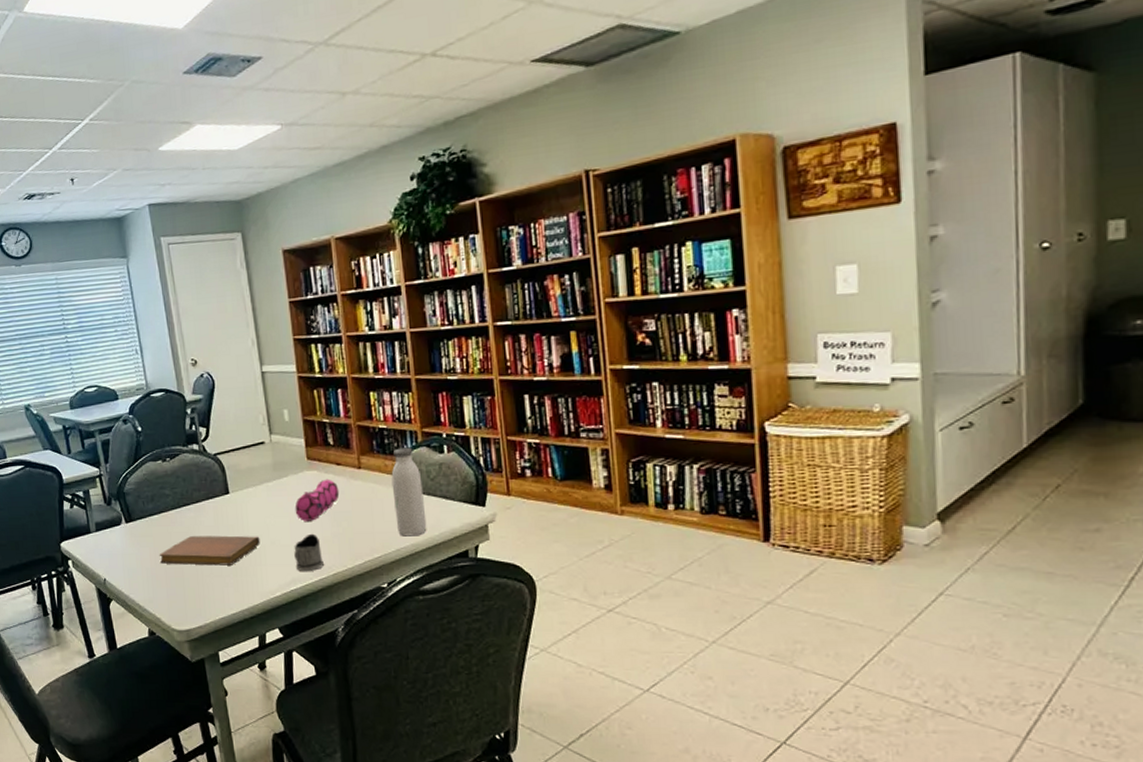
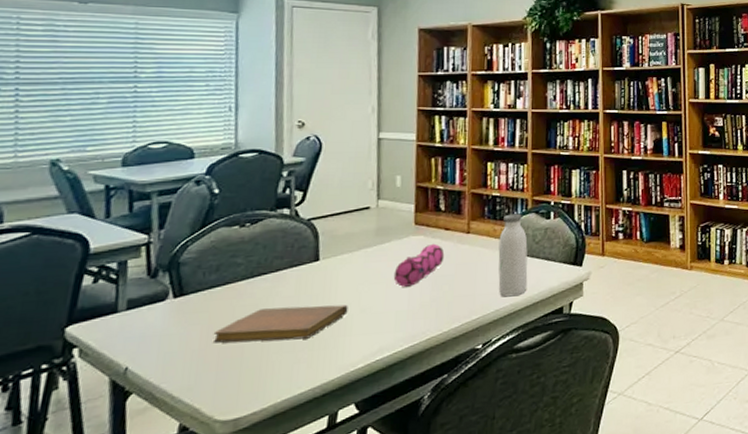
tea glass holder: present [294,533,324,571] -> none [385,298,418,339]

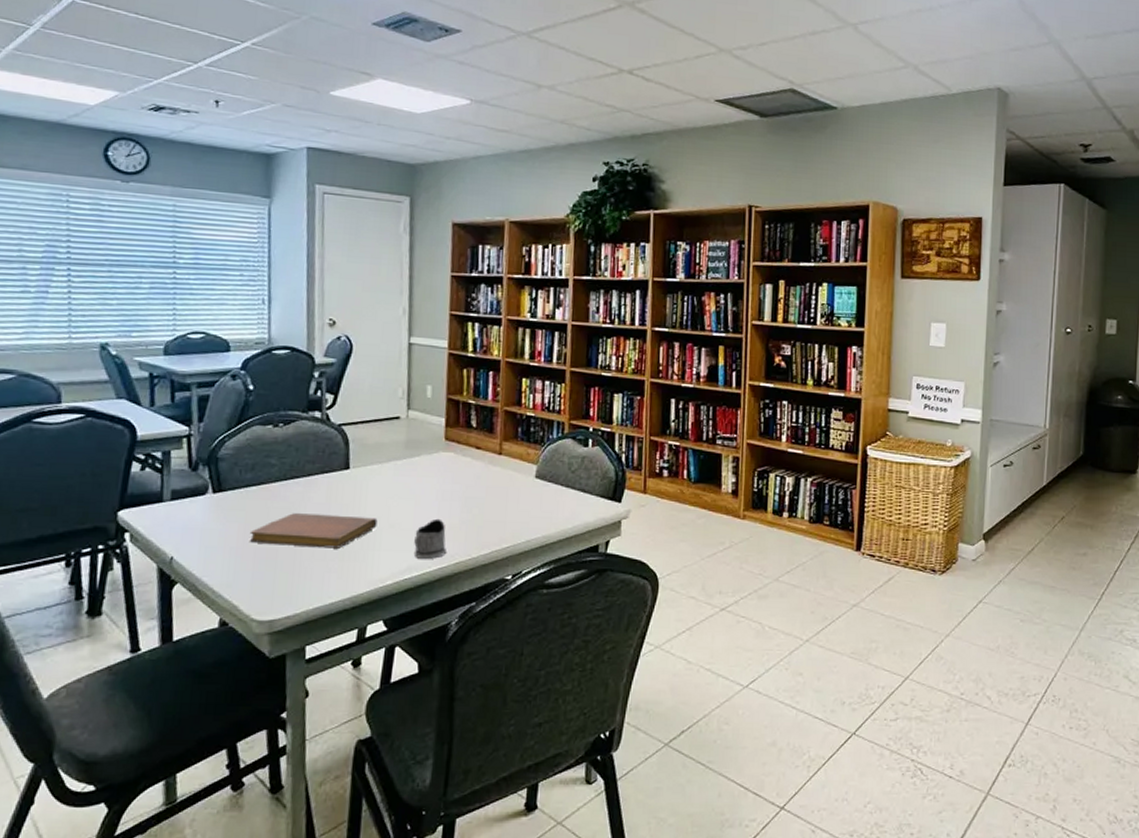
tea glass holder: none [385,298,418,339] -> present [413,518,446,559]
pencil case: present [393,243,445,287] -> none [422,462,475,506]
water bottle: present [498,213,528,297] -> none [530,437,563,528]

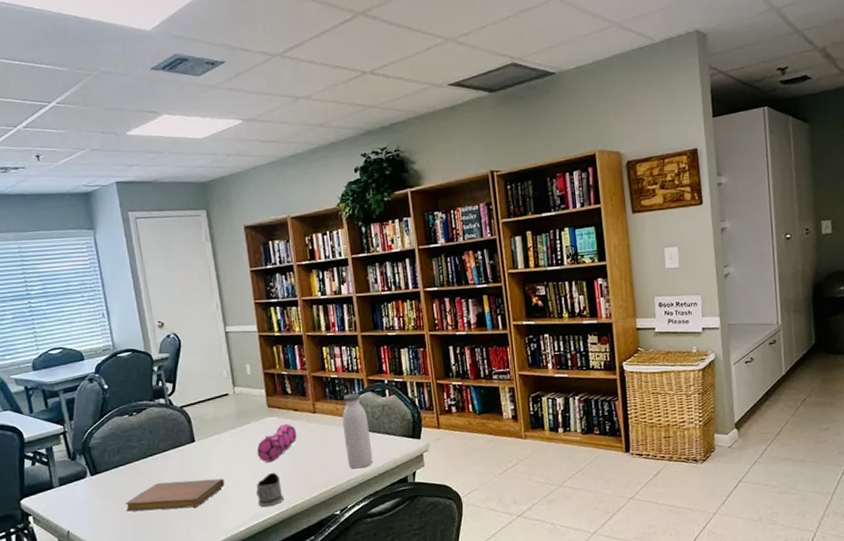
pencil case: none [422,462,475,506] -> present [256,423,297,462]
water bottle: none [530,437,563,528] -> present [342,393,373,469]

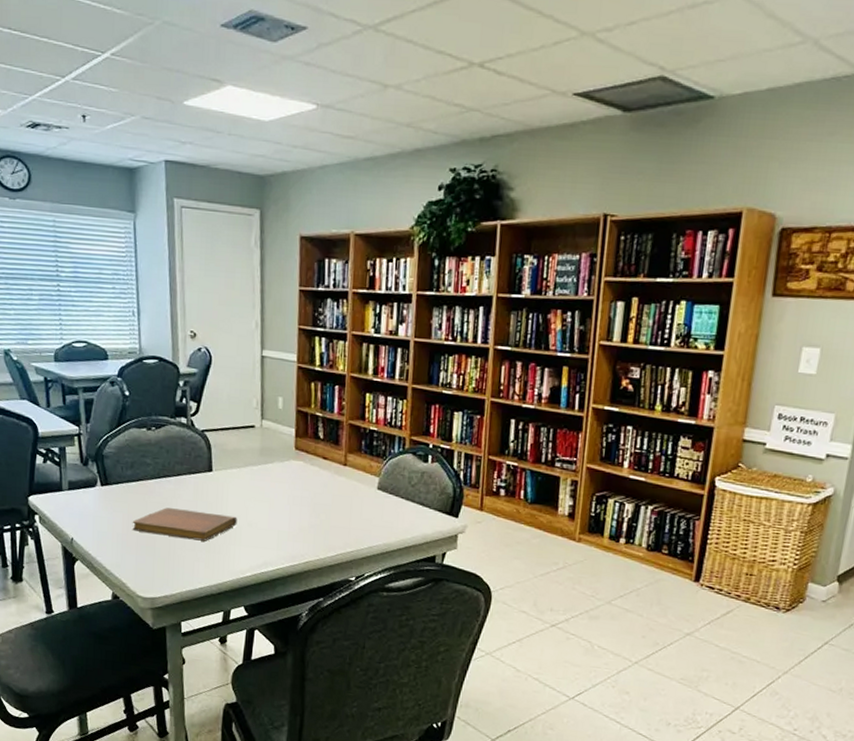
pencil case: present [256,423,297,462] -> none [276,470,323,510]
tea glass holder: present [256,472,284,507] -> none [269,521,297,557]
water bottle: present [342,393,373,469] -> none [372,451,403,537]

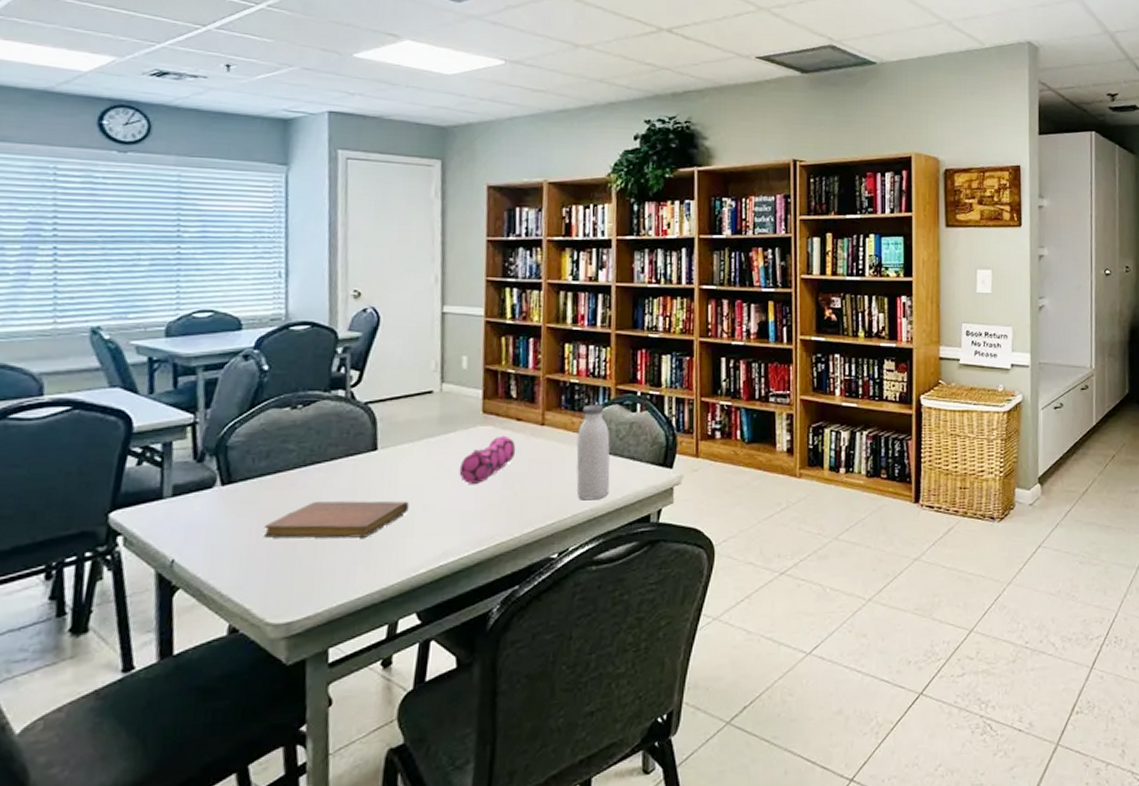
pencil case: none [276,470,323,510] -> present [459,435,516,484]
water bottle: none [372,451,403,537] -> present [576,404,610,501]

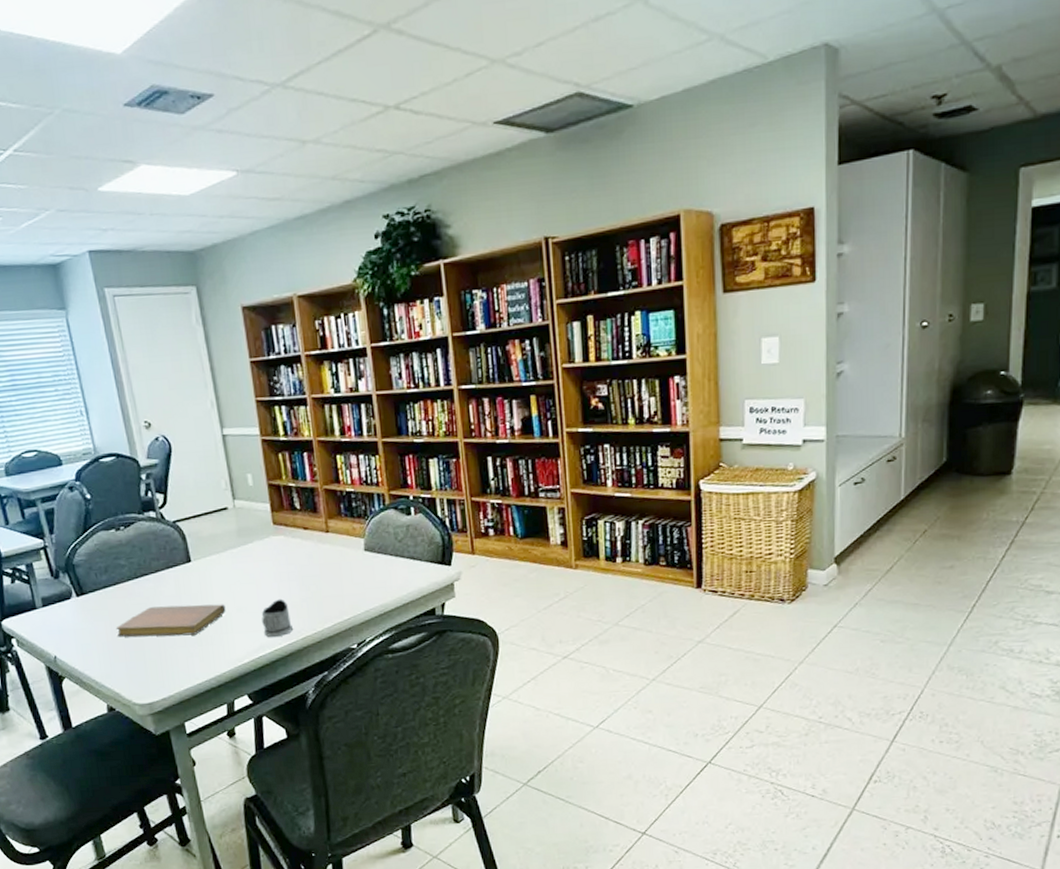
tea glass holder: none [449,497,486,542] -> present [261,598,293,637]
pencil case: present [459,435,516,484] -> none [261,543,308,587]
water bottle: present [576,404,610,501] -> none [359,510,396,598]

